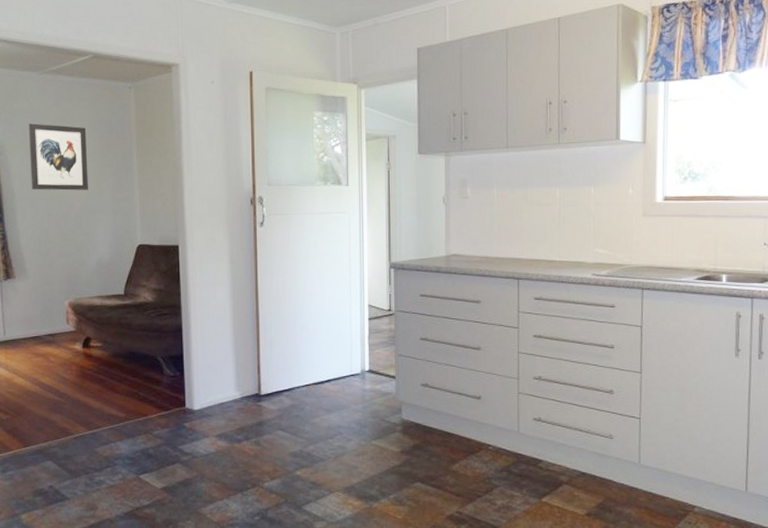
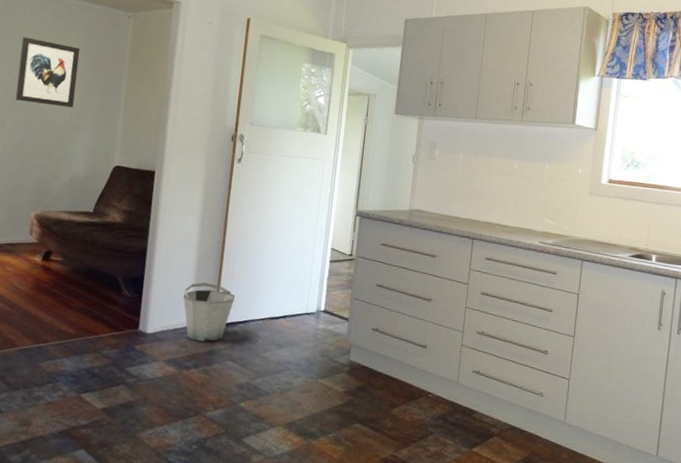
bucket: none [225,354,276,413] -> present [183,282,235,342]

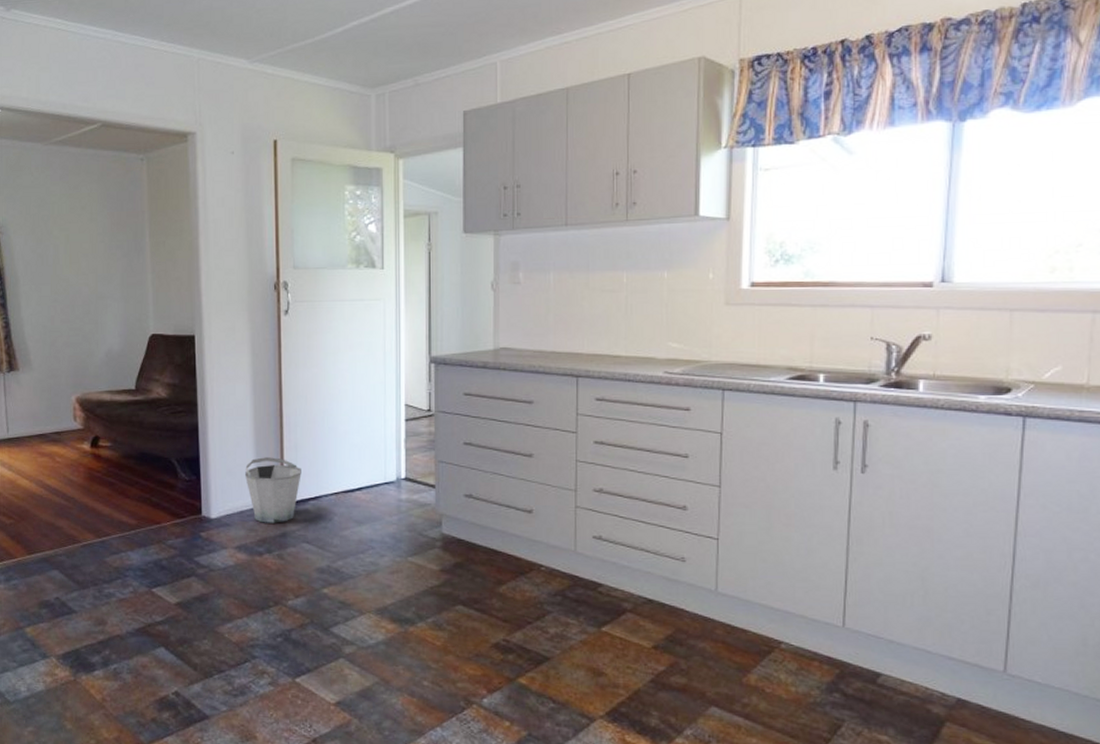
wall art: present [15,37,80,108] -> none [33,200,98,274]

